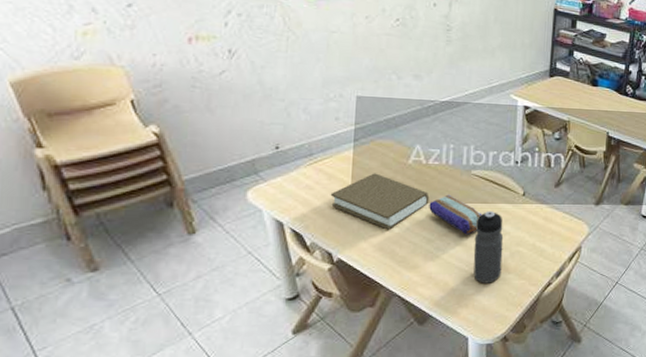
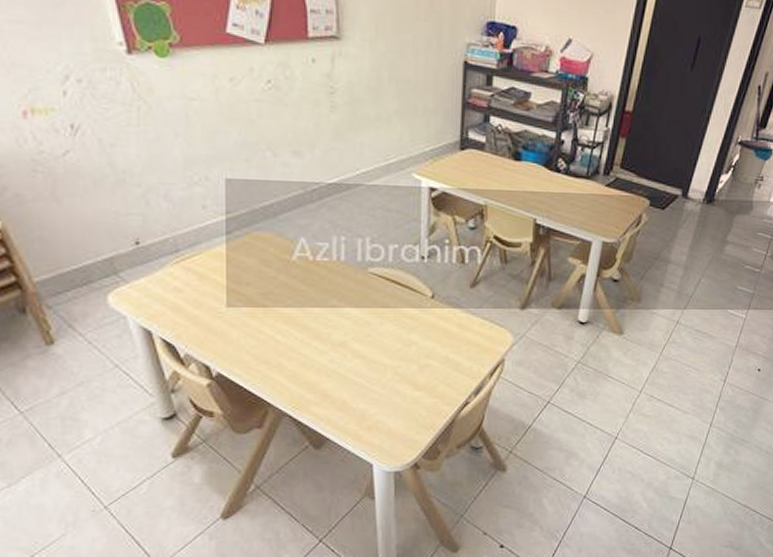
book: present [330,173,430,230] -> none [203,272,320,340]
pencil case: present [429,194,482,235] -> none [319,297,384,345]
water bottle: present [473,210,504,284] -> none [375,316,410,402]

